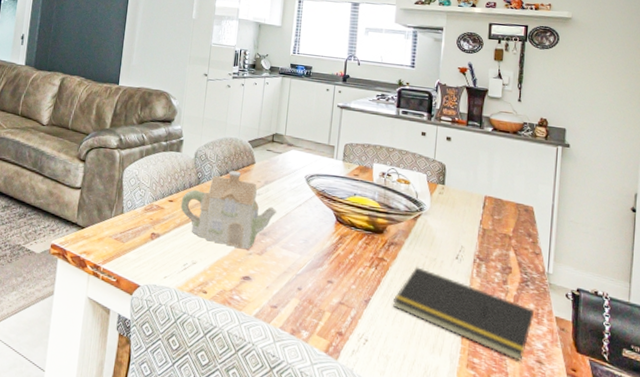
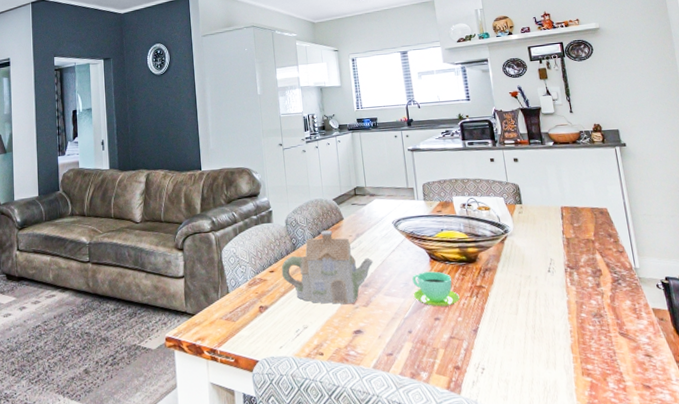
cup: none [310,232,359,272] -> present [412,271,461,307]
notepad: present [393,266,535,361] -> none [500,286,633,358]

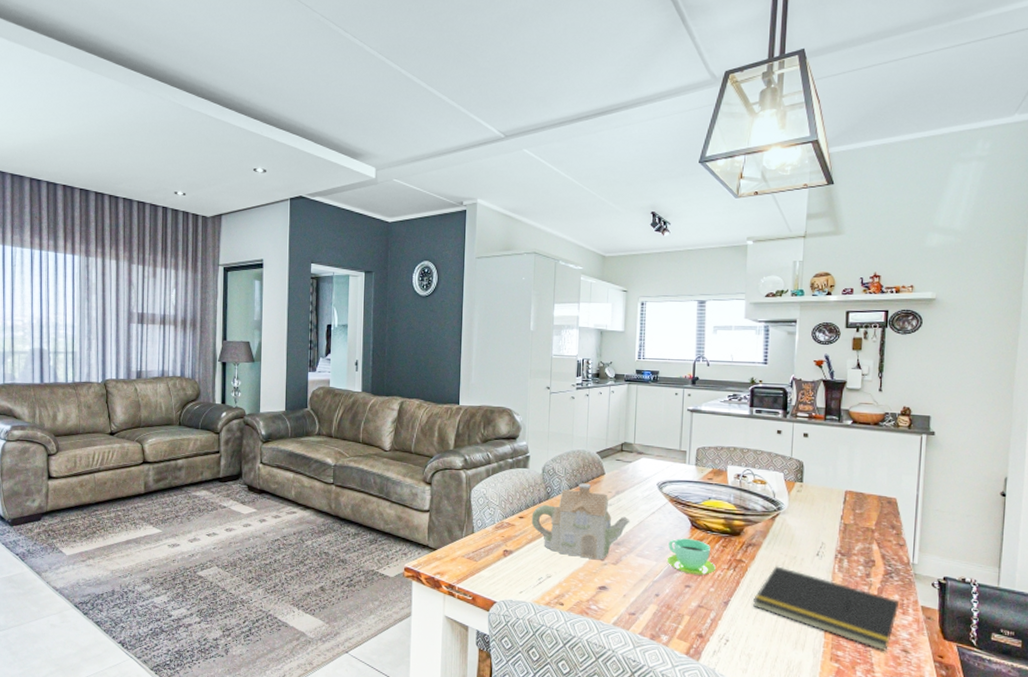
notepad: none [500,286,633,358] -> present [753,565,899,651]

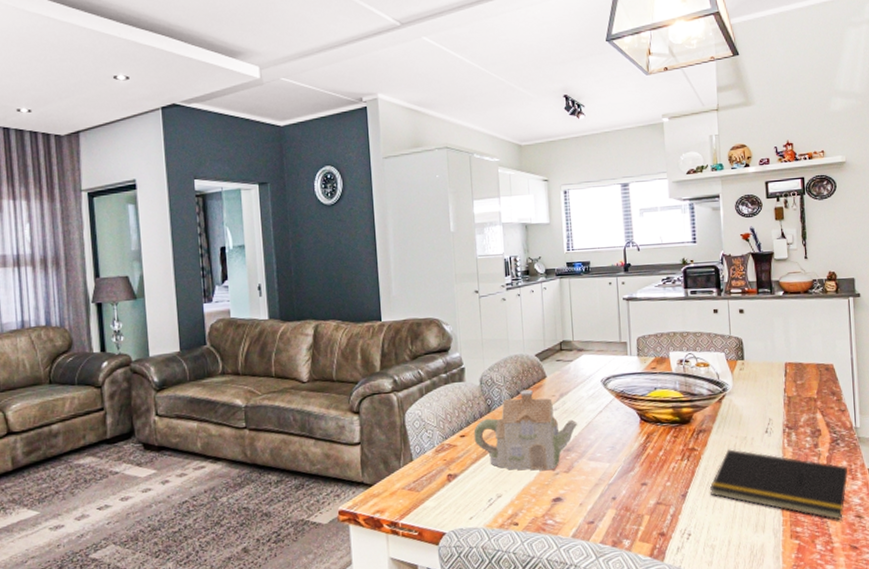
cup: present [666,538,717,575] -> none [619,433,671,472]

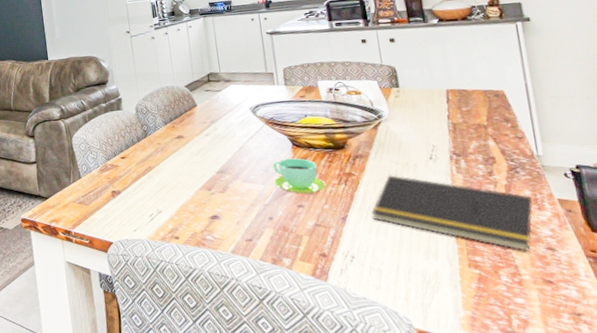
teapot: present [473,389,578,471] -> none [132,117,230,190]
cup: none [619,433,671,472] -> present [272,158,327,194]

